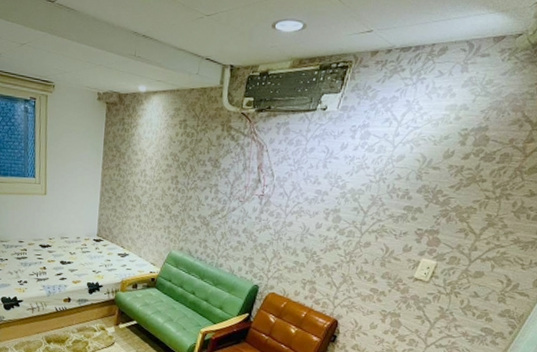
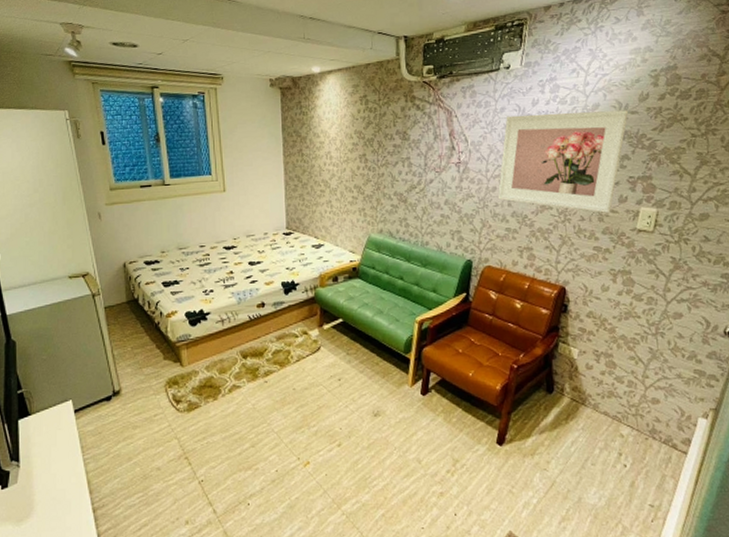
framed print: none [292,156,431,259] -> present [497,110,629,213]

